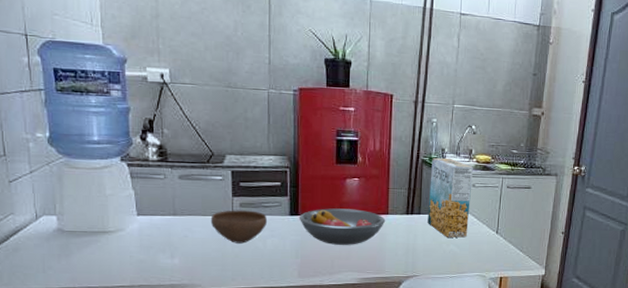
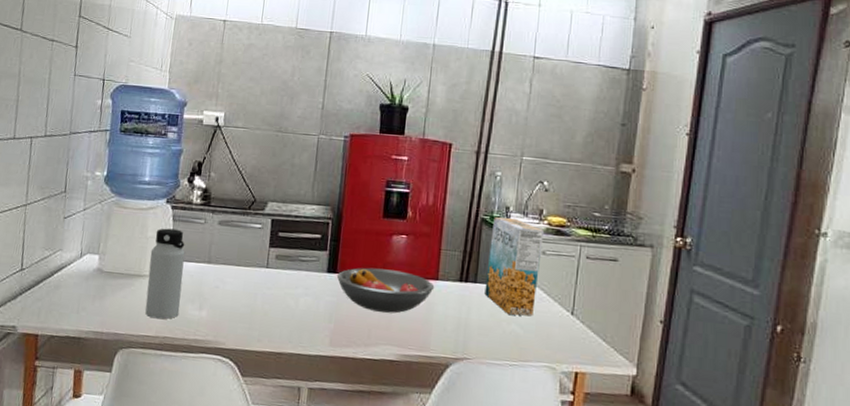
water bottle: none [112,185,152,270] -> present [145,228,185,320]
bowl: present [210,210,268,244] -> none [243,261,303,301]

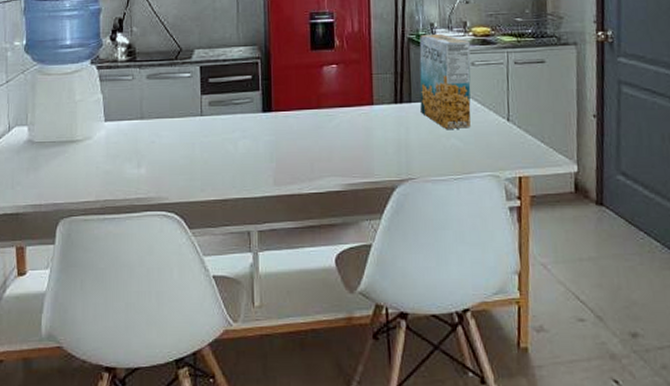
water bottle: present [145,228,185,320] -> none [80,89,118,183]
fruit bowl: present [336,267,435,314] -> none [272,101,371,144]

